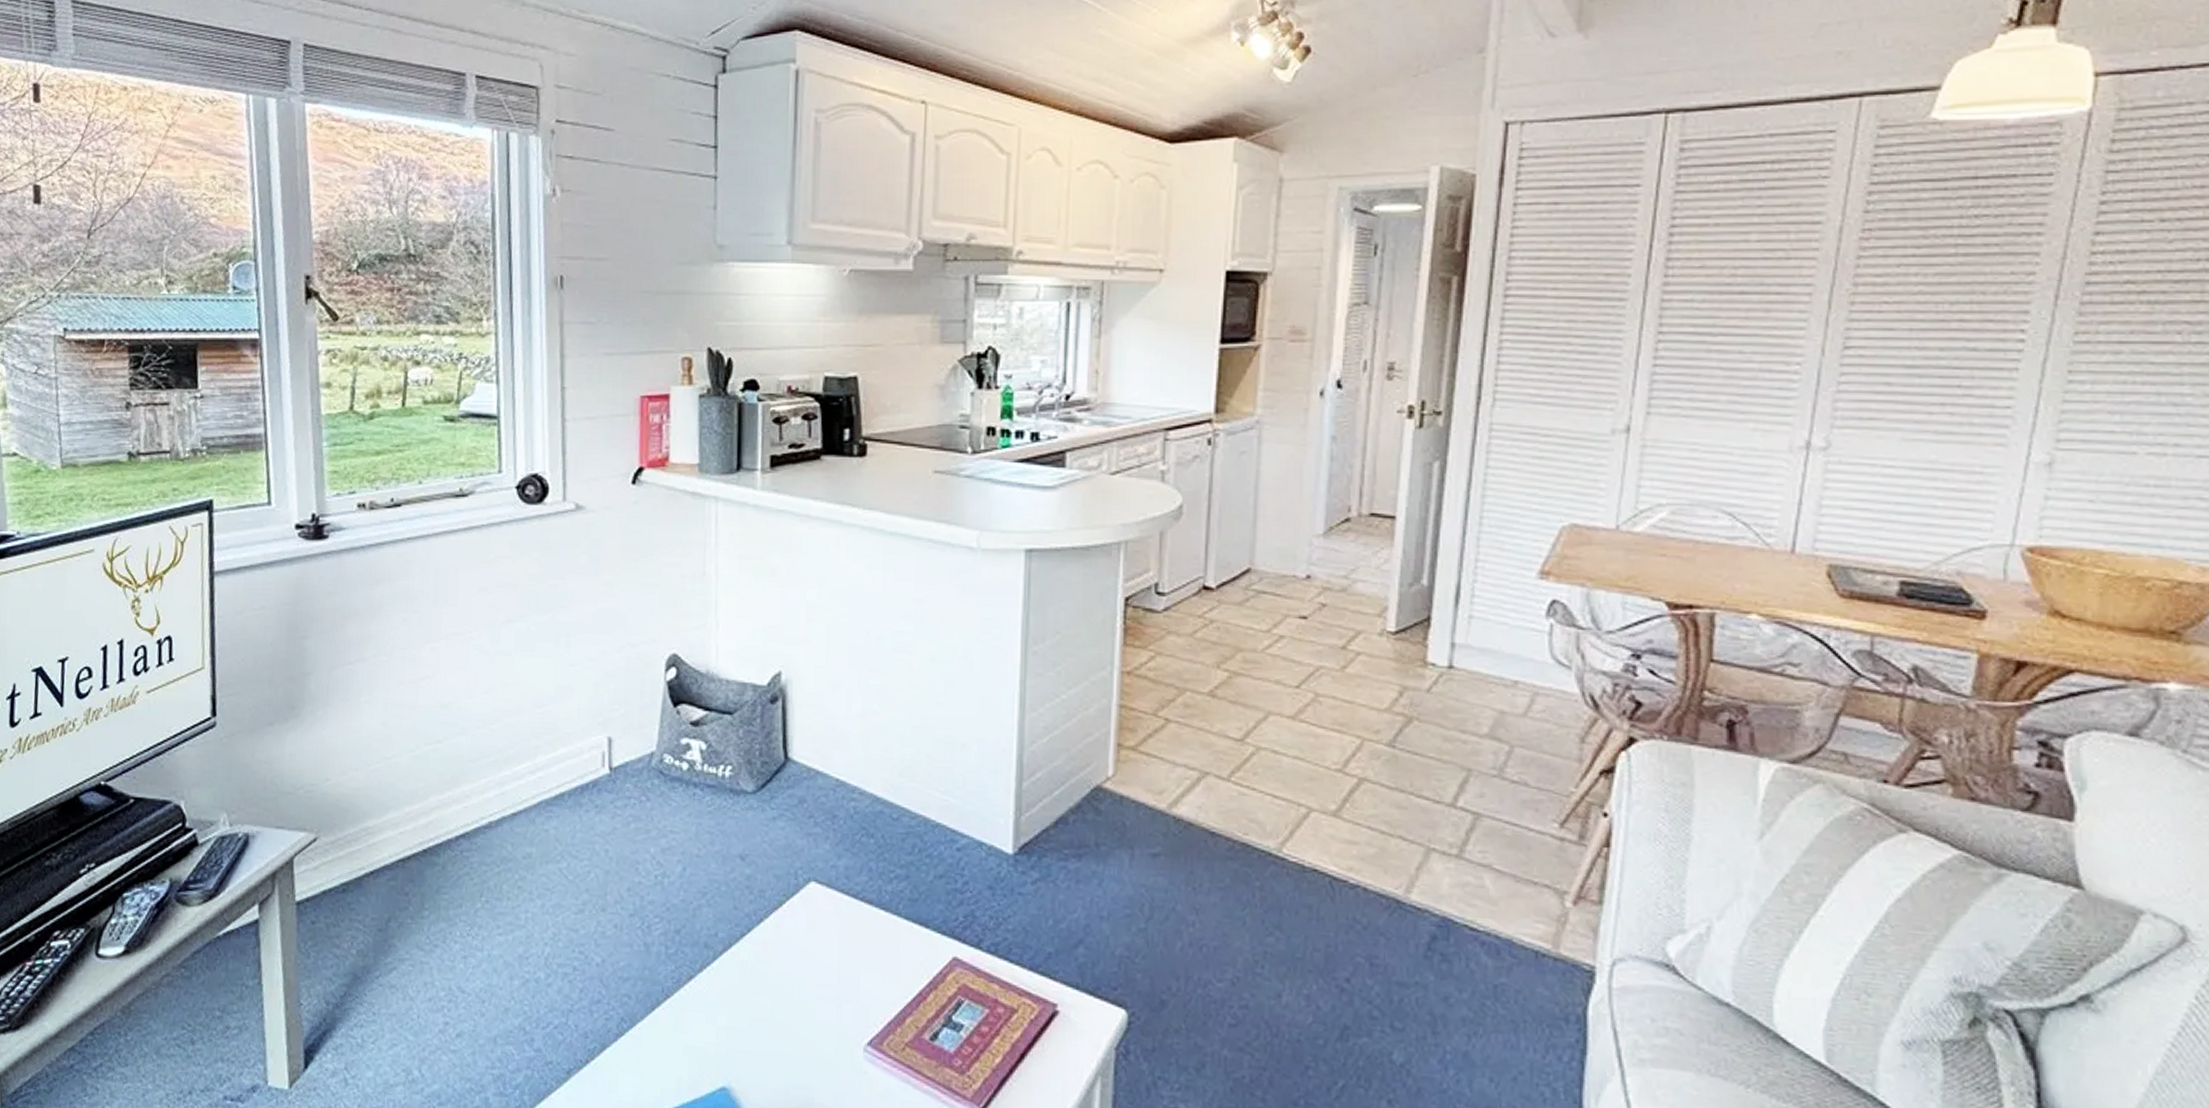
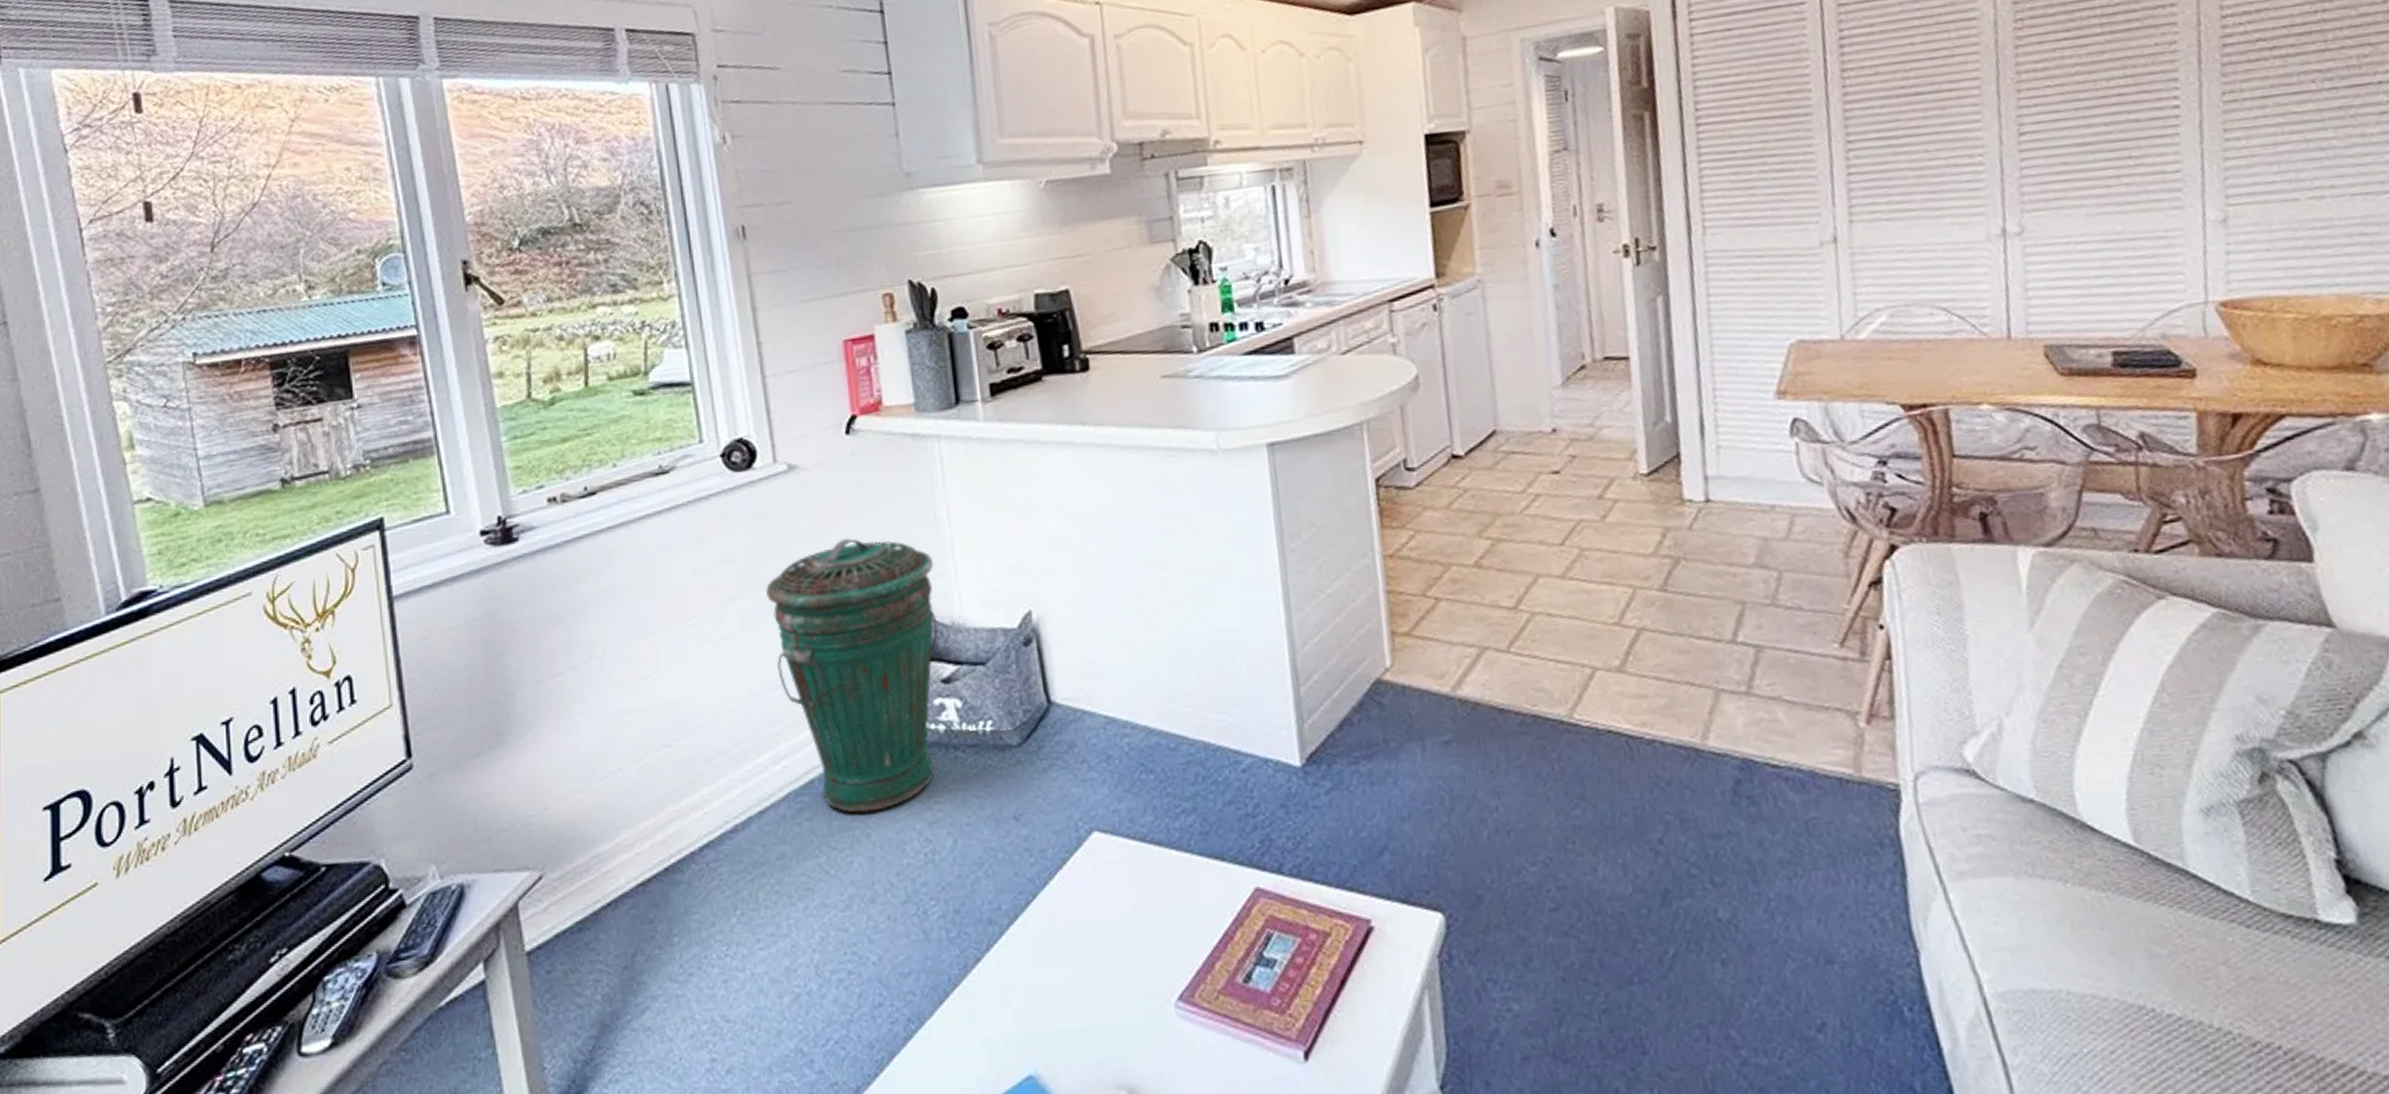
trash can: none [541,579,697,830] -> present [765,537,938,813]

